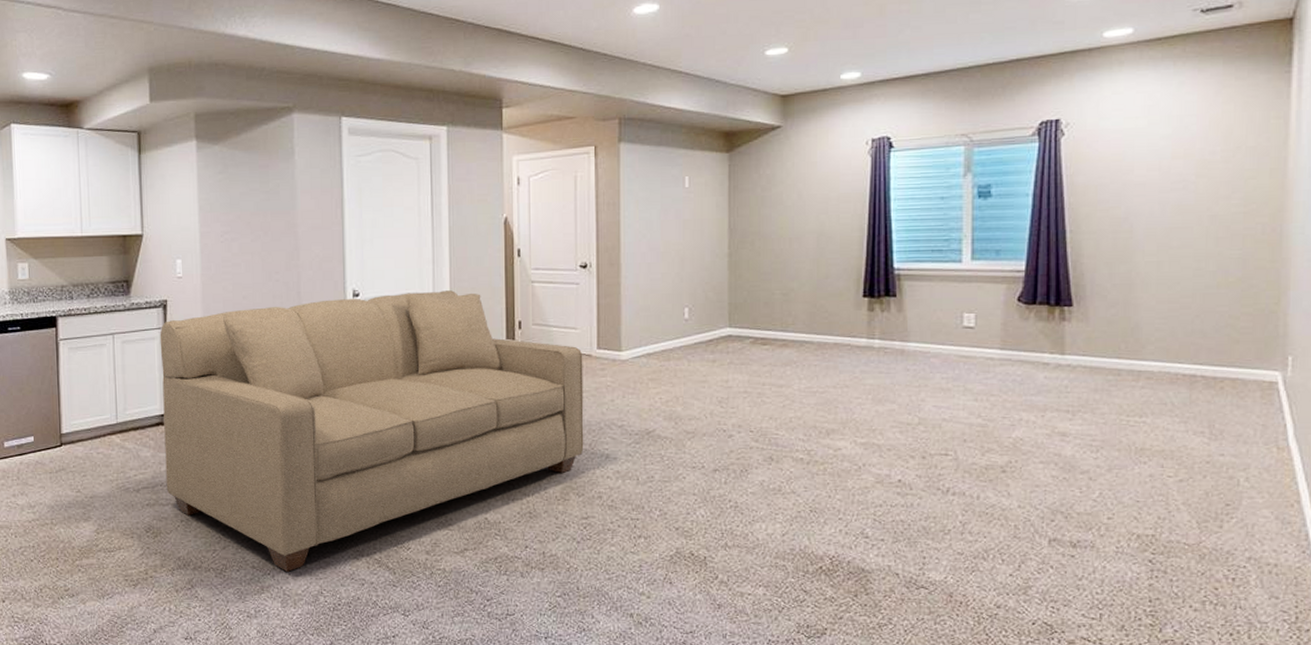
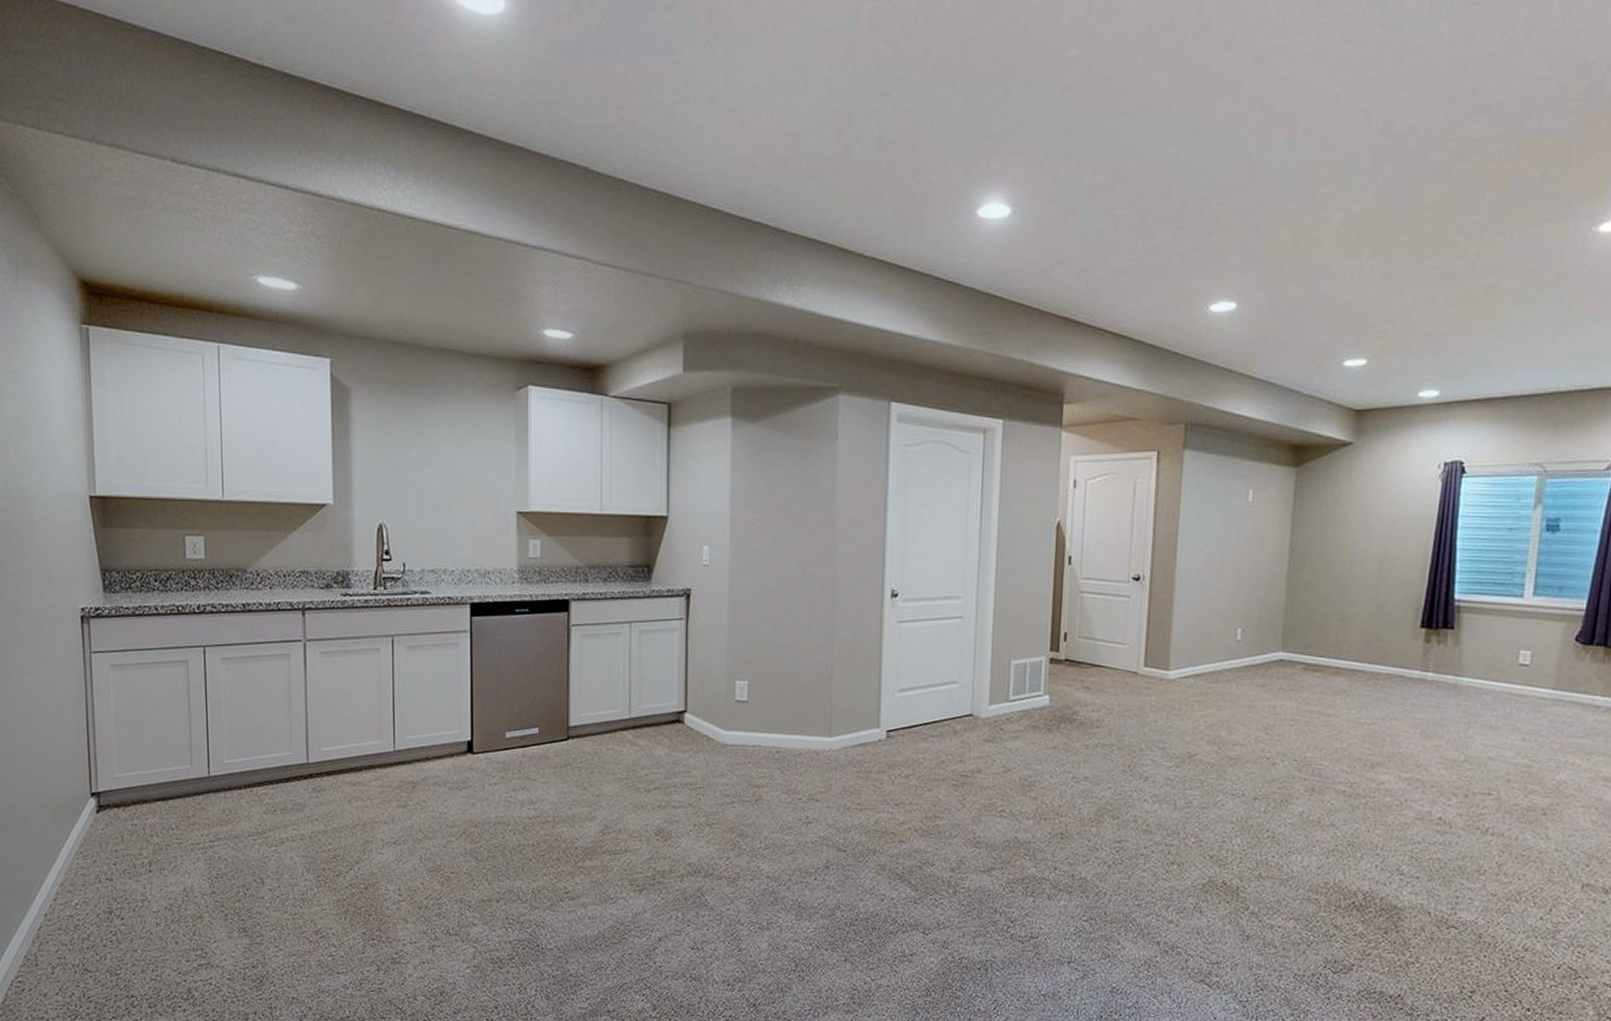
sofa: present [160,290,584,572] -> none [680,596,1129,884]

